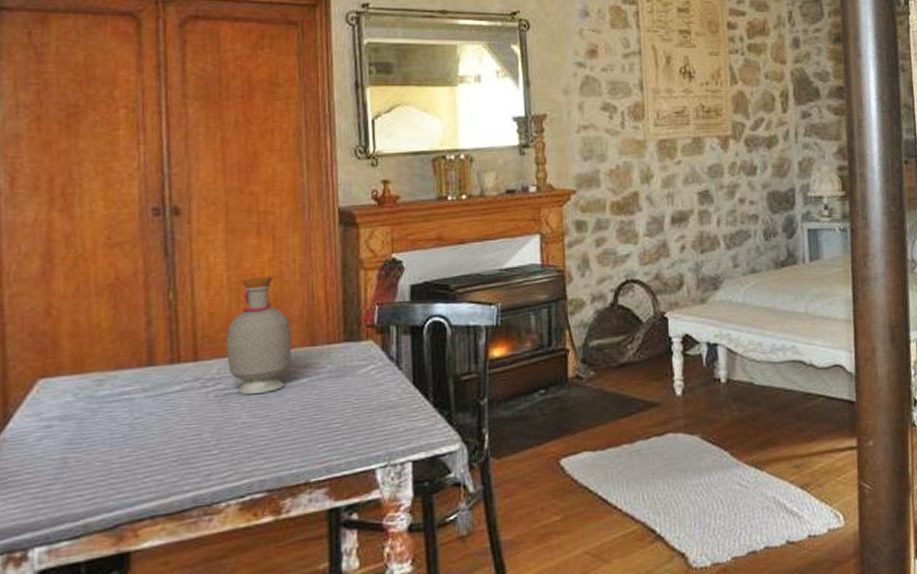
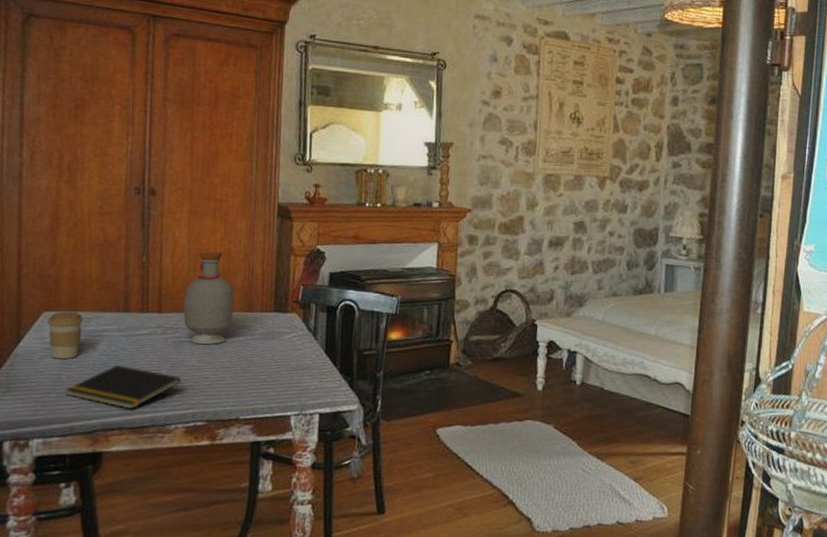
coffee cup: none [45,374,94,439] -> present [47,311,84,360]
notepad: none [74,435,231,491] -> present [65,365,182,409]

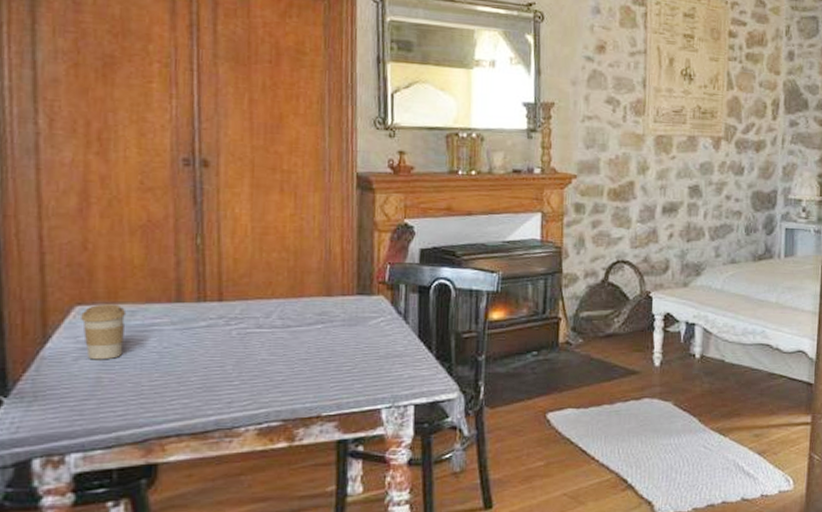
notepad: present [65,365,182,409] -> none [107,363,251,413]
bottle: present [183,251,234,345] -> none [248,229,309,335]

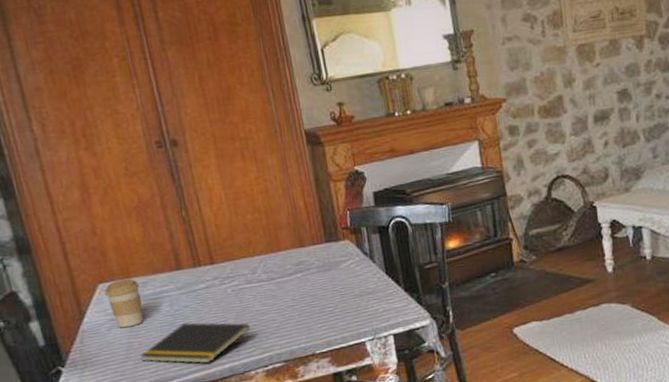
notepad: none [107,363,251,413] -> present [140,322,251,364]

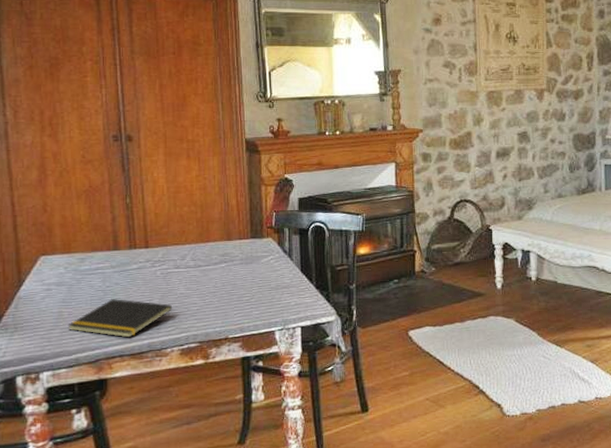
coffee cup: present [104,278,144,328] -> none [45,254,78,298]

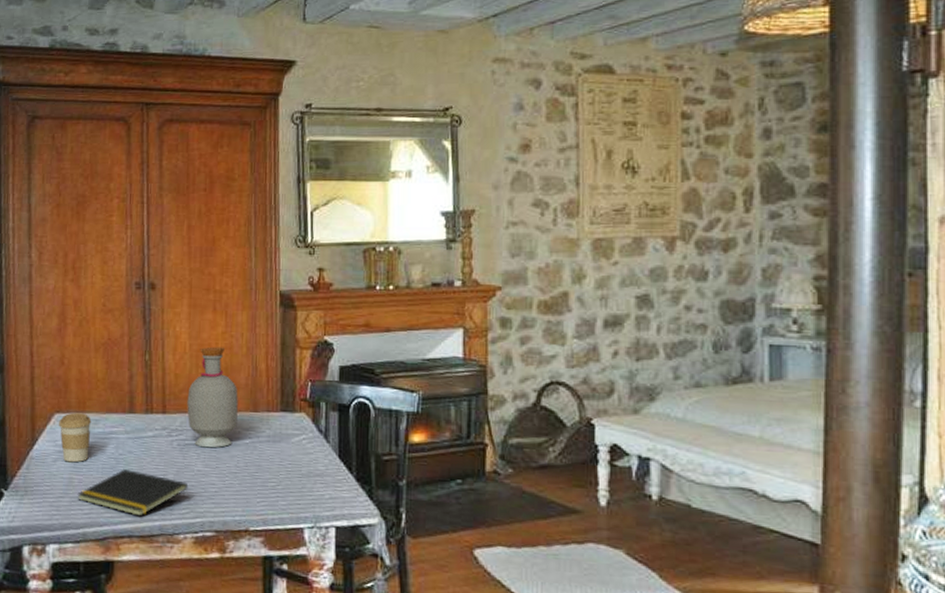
coffee cup: none [45,254,78,298] -> present [59,412,92,463]
bottle: none [167,188,214,274] -> present [187,346,238,448]

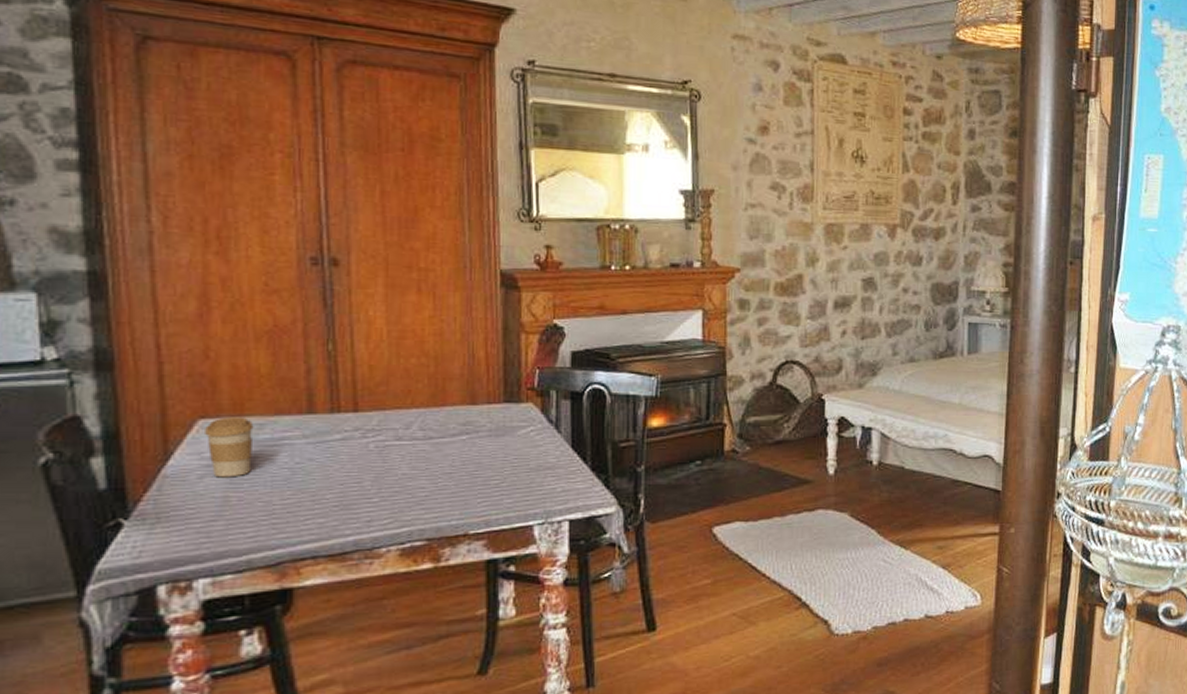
notepad: present [77,469,189,517] -> none [236,480,391,533]
bottle: present [187,346,238,448] -> none [386,333,452,448]

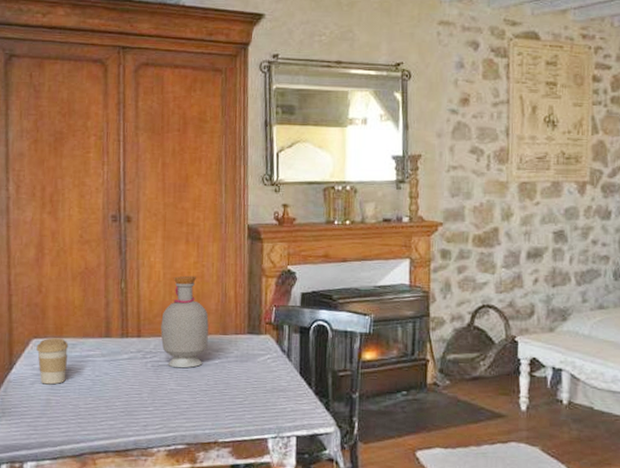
bottle: none [386,333,452,448] -> present [160,275,209,368]

